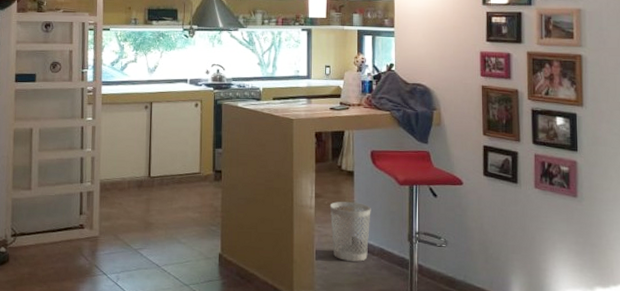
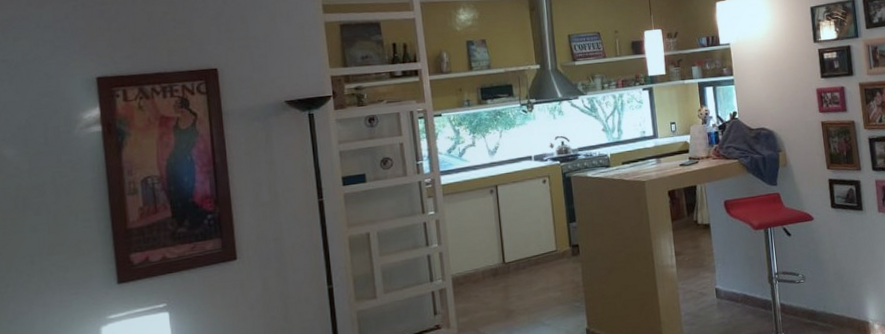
wastebasket: present [329,201,371,262] -> none [690,253,732,313]

